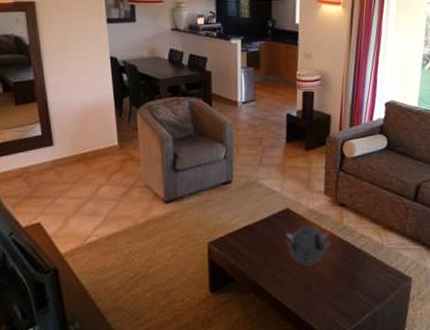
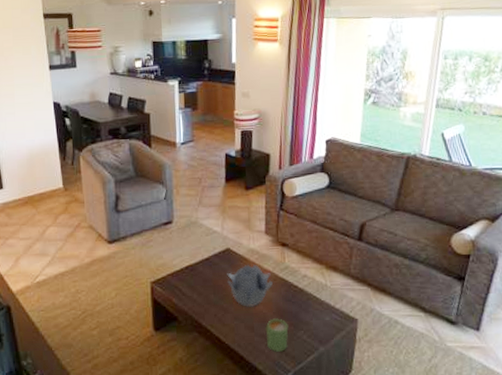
mug: none [322,278,345,311] -> present [265,318,289,352]

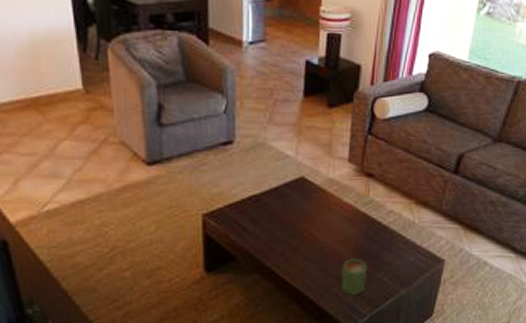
decorative bowl: present [227,264,274,307] -> none [299,196,354,245]

